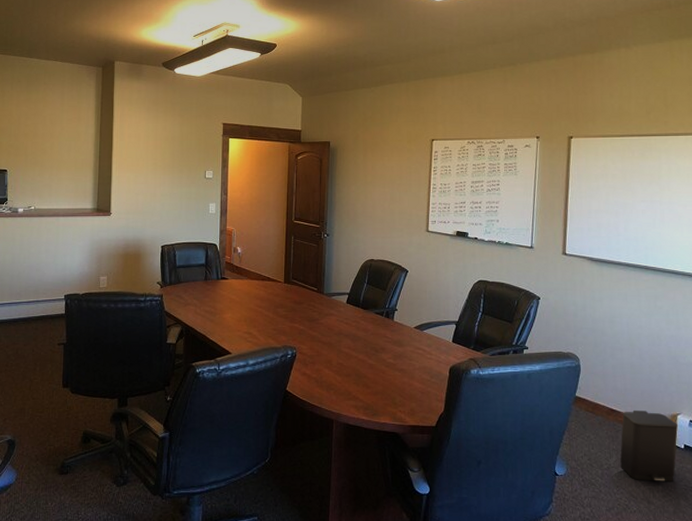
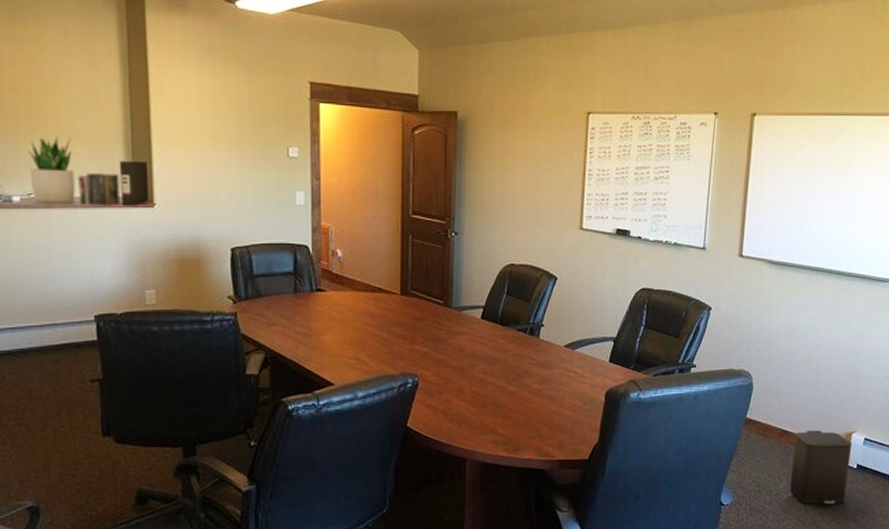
planter: none [31,166,60,215] -> present [28,136,76,206]
books: none [61,191,89,215] -> present [78,172,121,206]
binder: none [88,182,109,215] -> present [119,160,150,206]

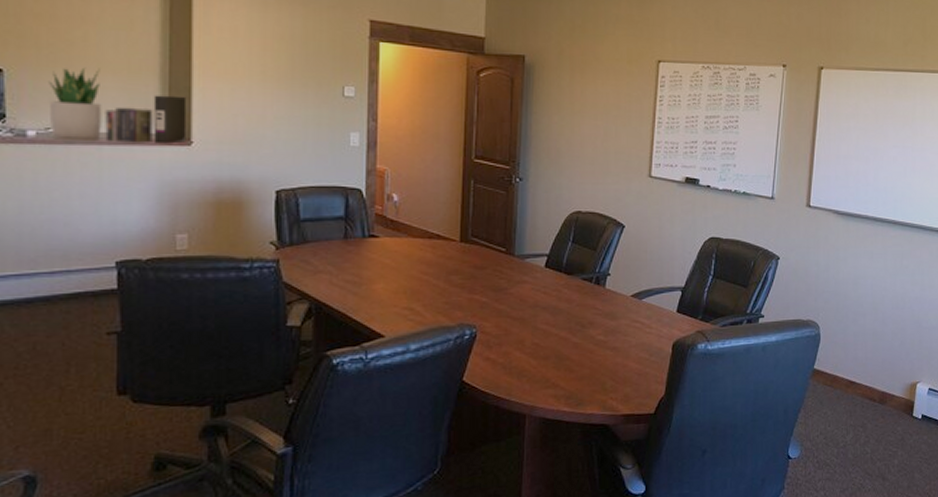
pedal bin: present [790,429,852,505] -> none [857,380,916,457]

